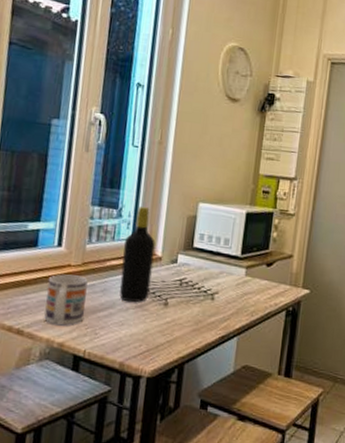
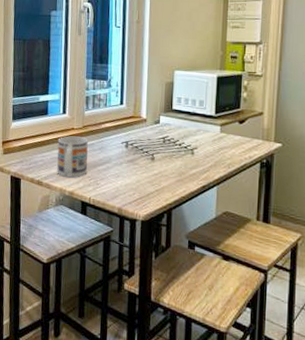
bottle: present [119,207,156,303] -> none [114,77,140,158]

